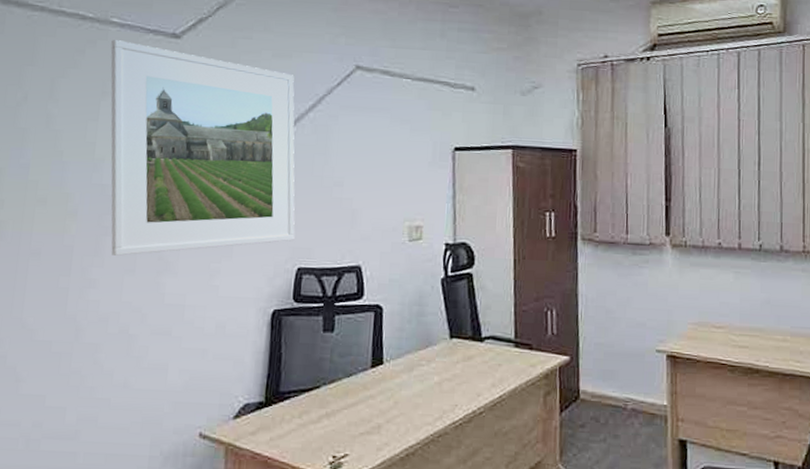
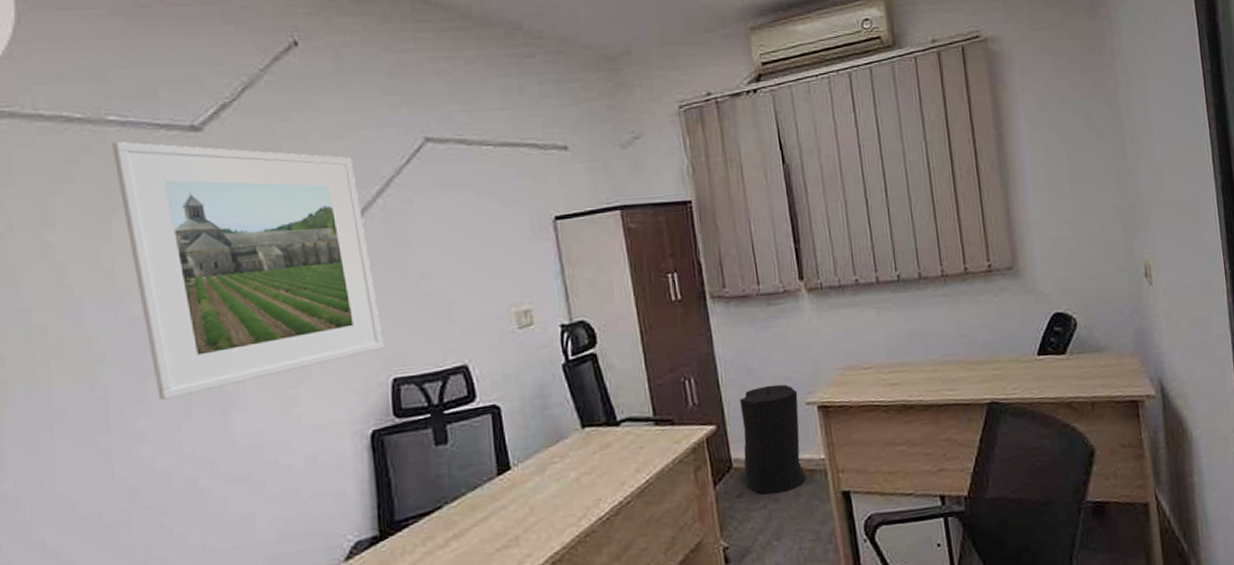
trash can: none [590,328,650,430] -> present [740,384,806,494]

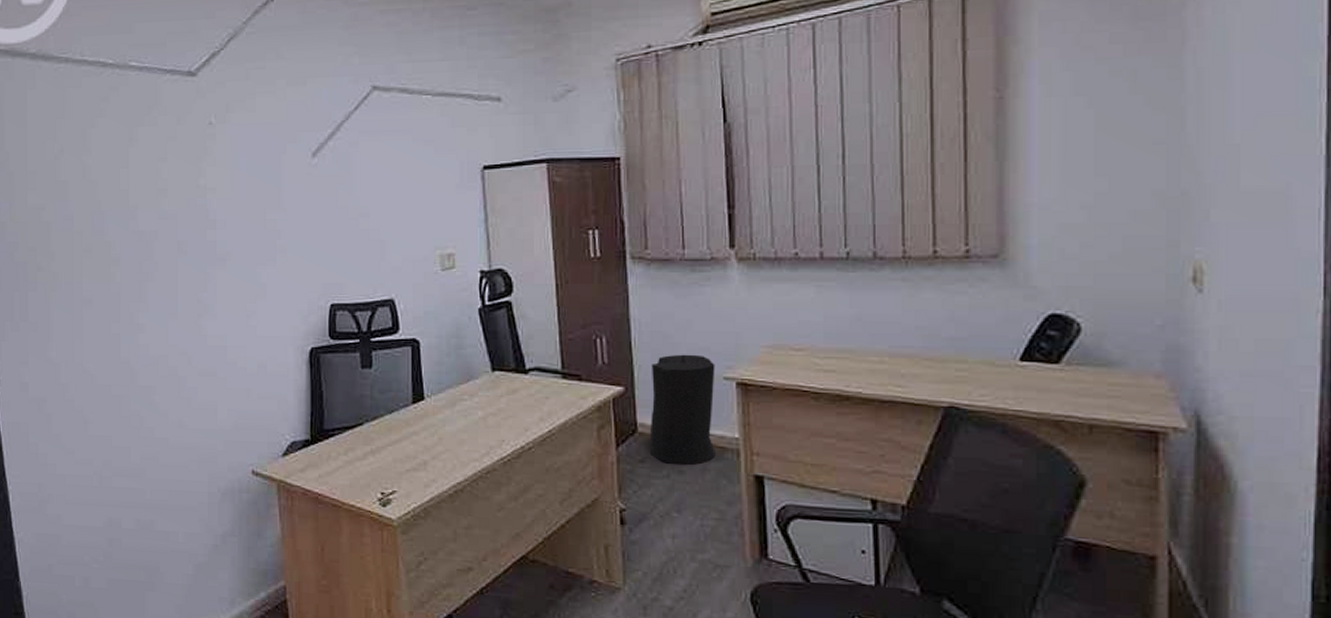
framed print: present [112,142,384,400] -> none [132,84,325,300]

